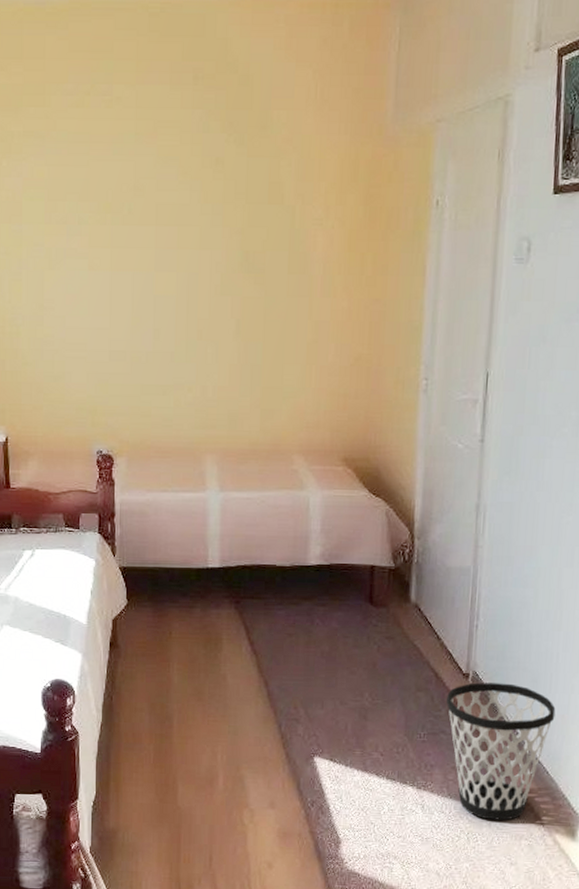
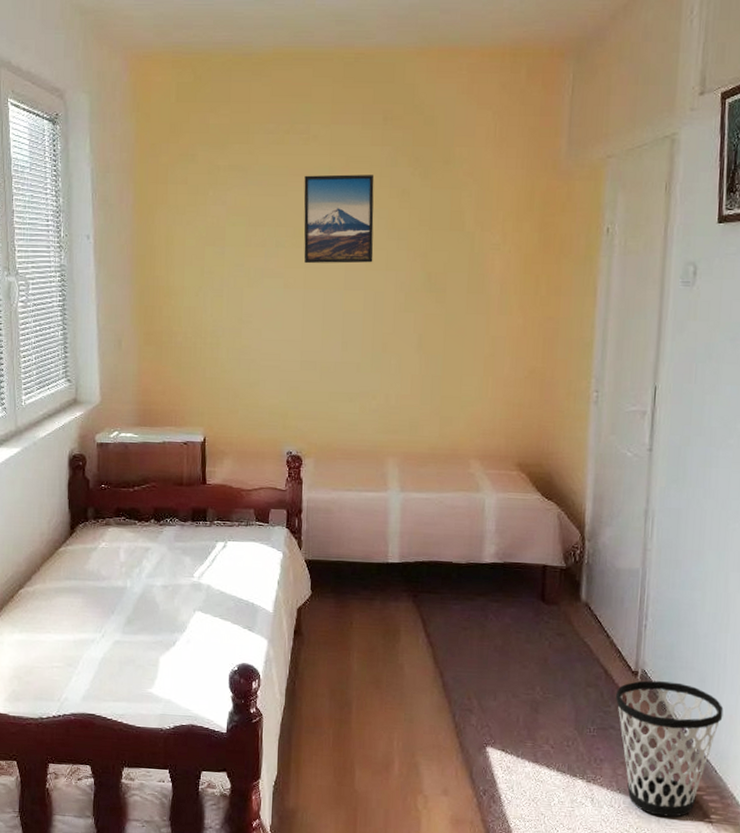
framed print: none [108,141,186,243] -> present [303,174,375,264]

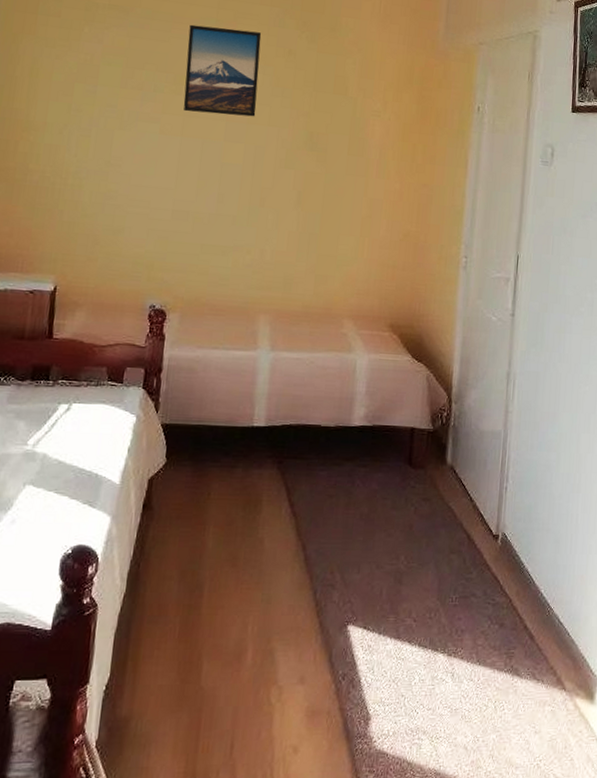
wastebasket: present [615,680,724,817] -> none [477,544,576,686]

